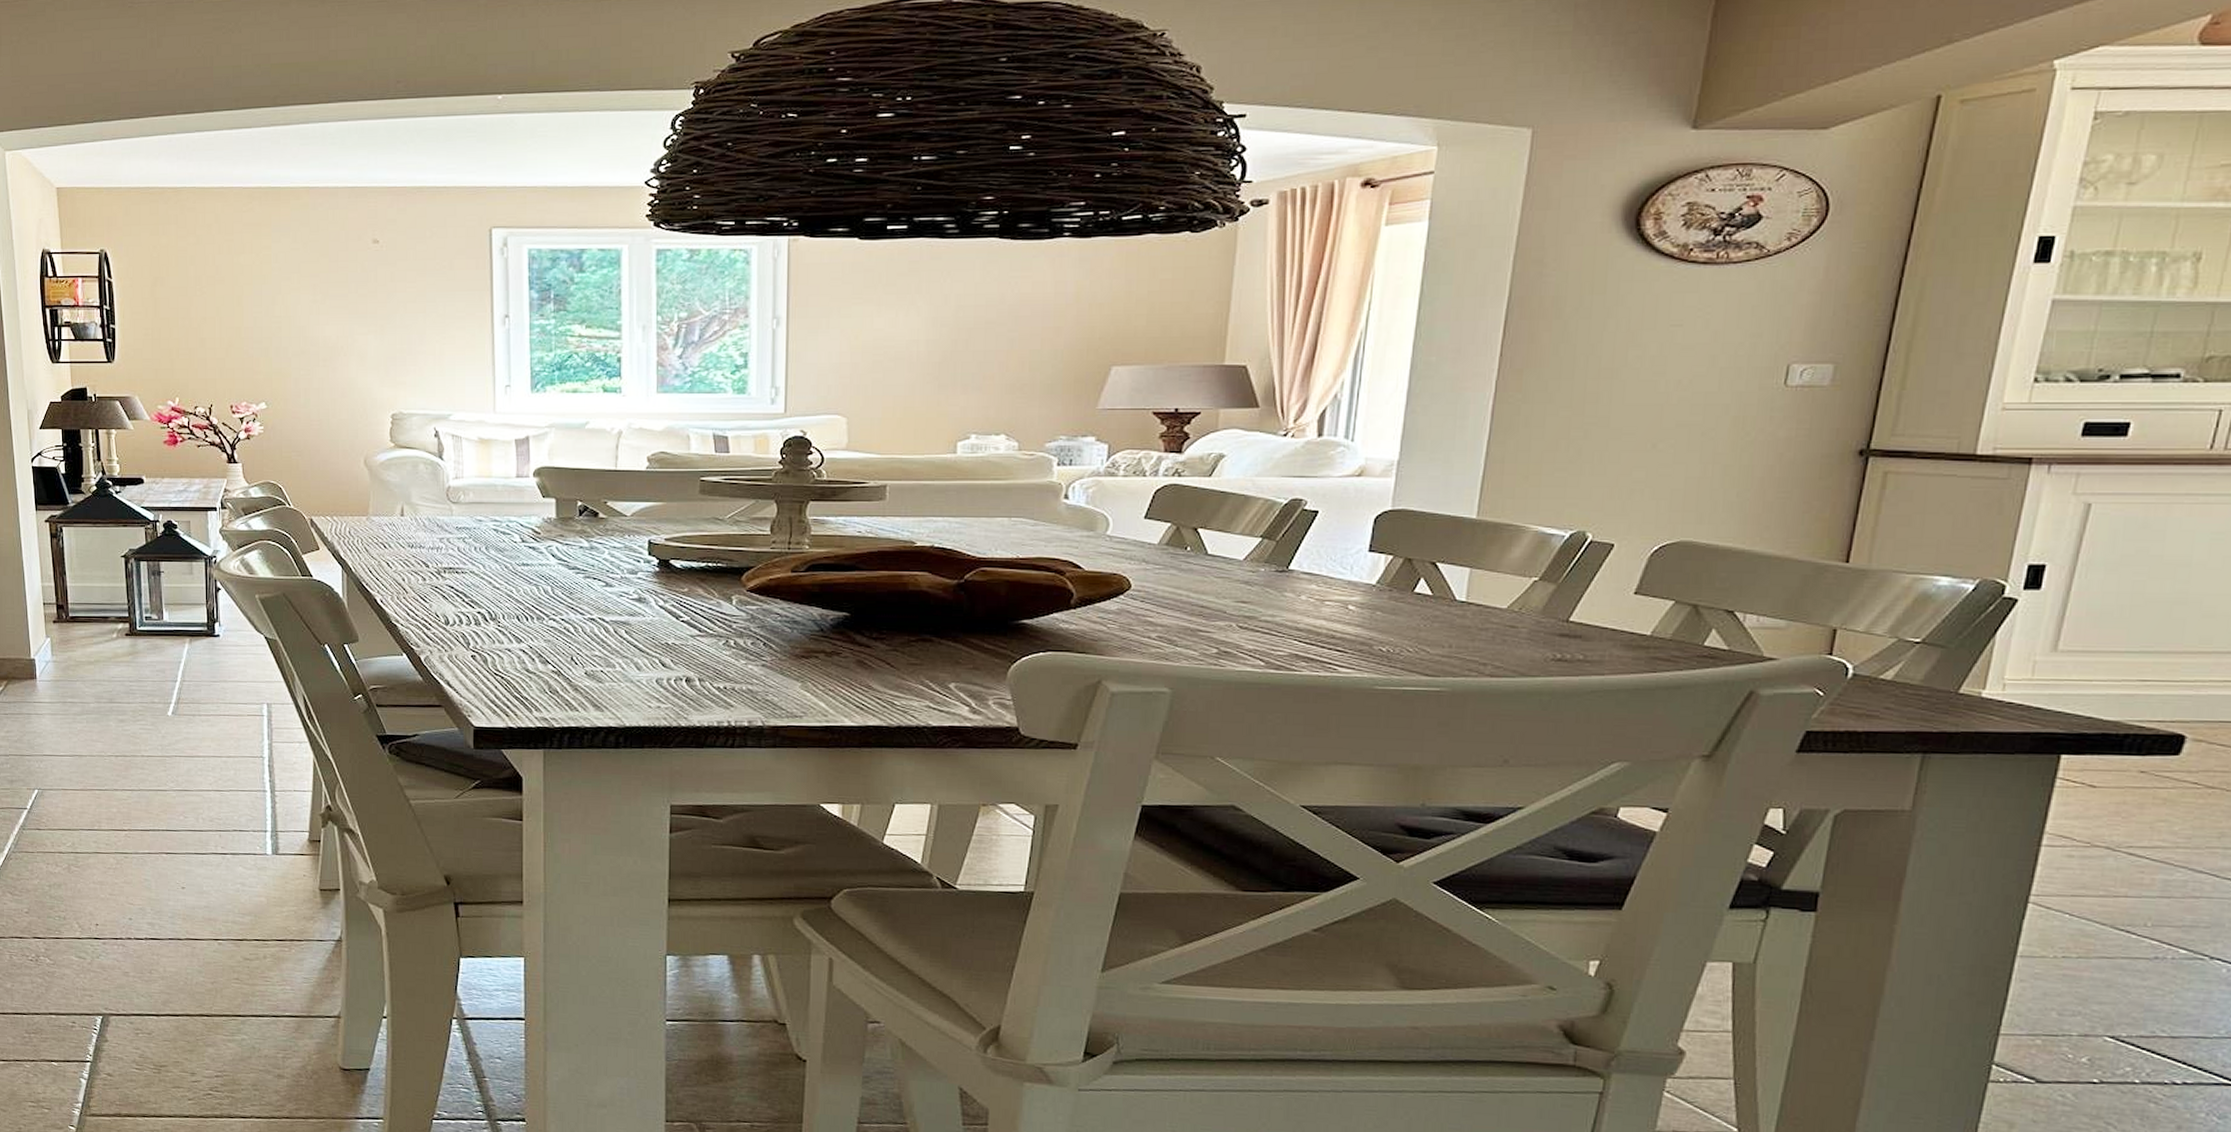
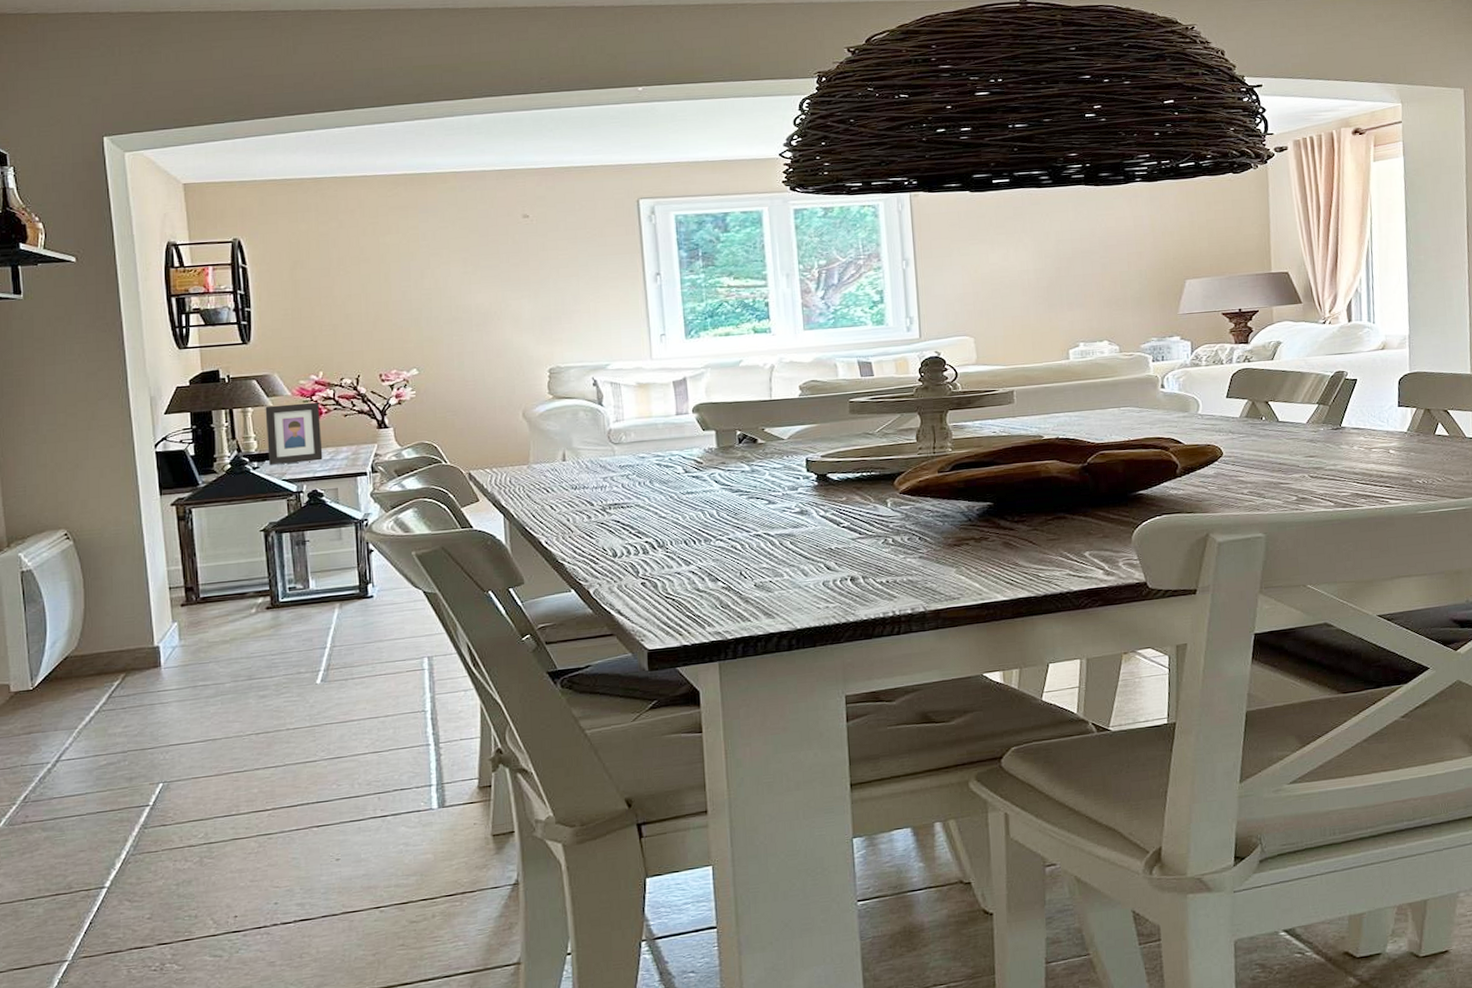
picture frame: none [127,429,177,491] -> present [265,402,323,465]

